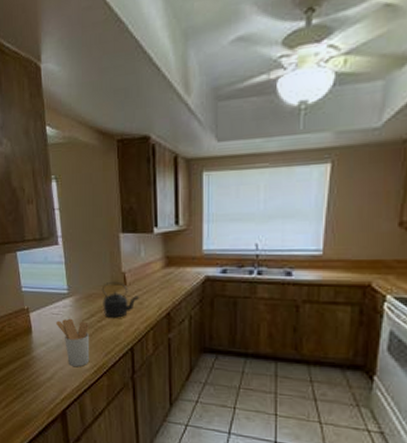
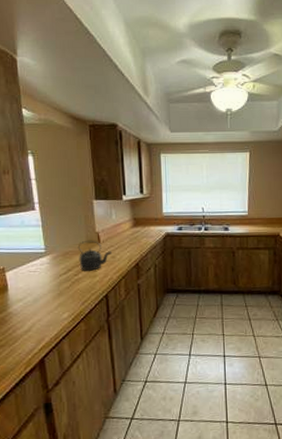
utensil holder: present [56,318,90,367] -> none [33,274,67,318]

